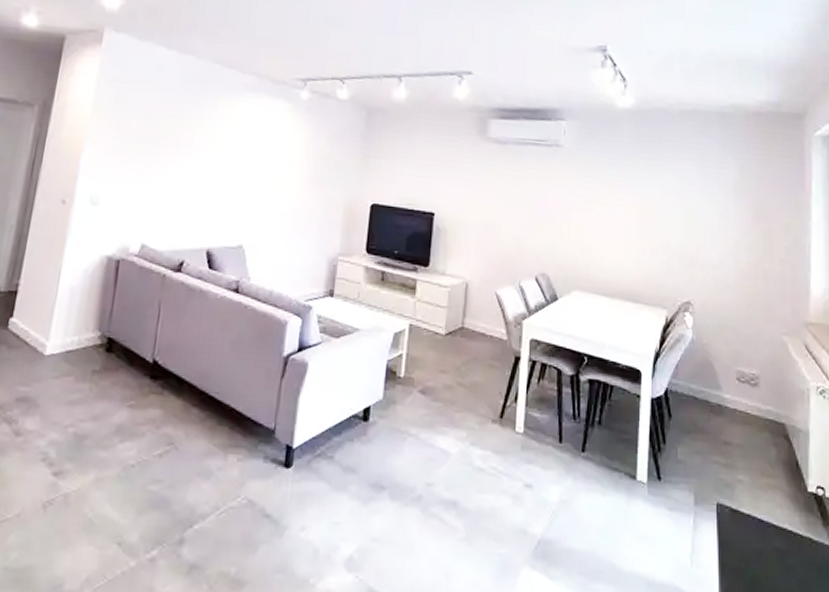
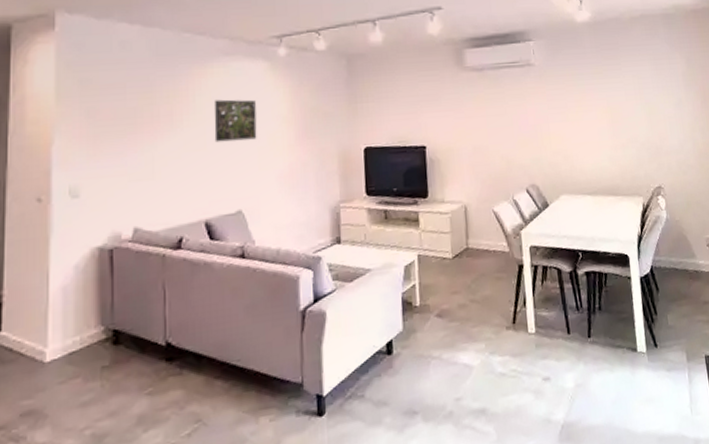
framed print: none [228,133,272,178] -> present [214,99,257,142]

